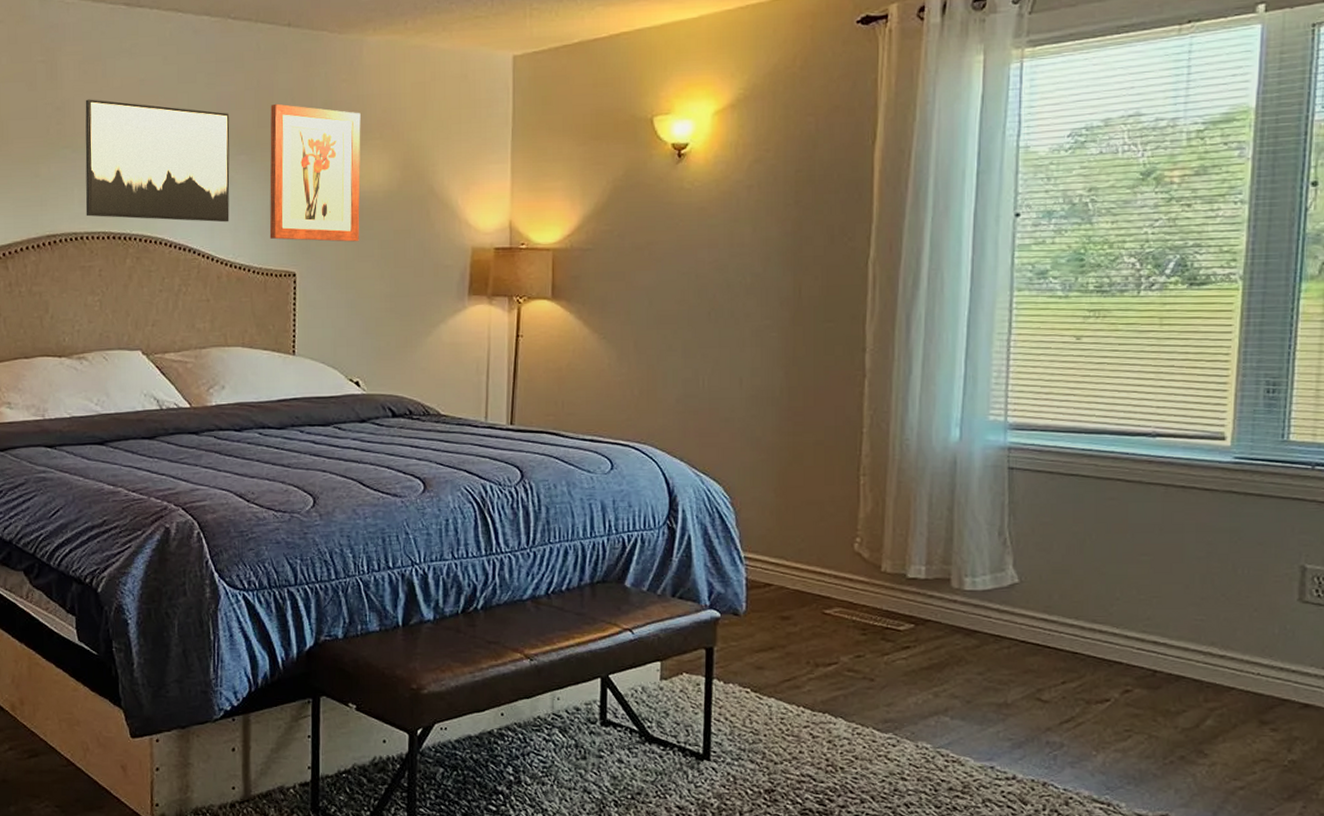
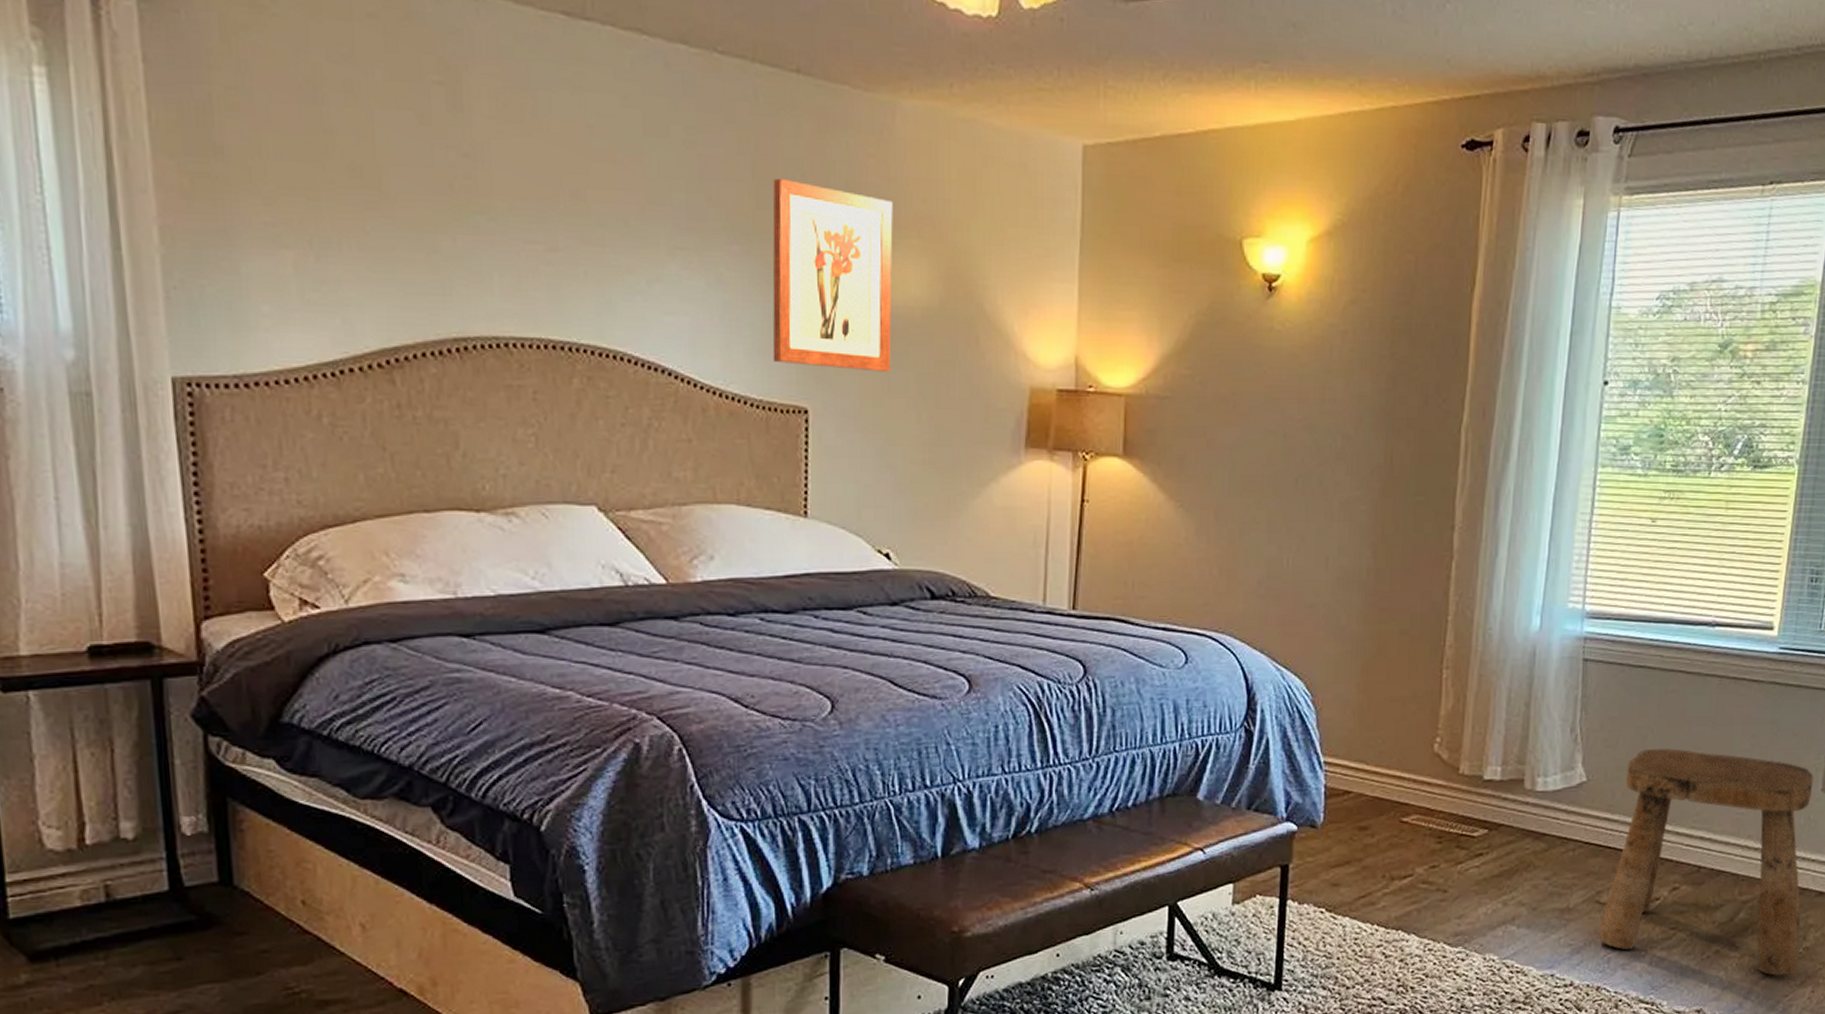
wall art: present [85,99,230,223] -> none [506,146,718,336]
stool: none [1041,554,1287,789] -> present [1598,749,1814,976]

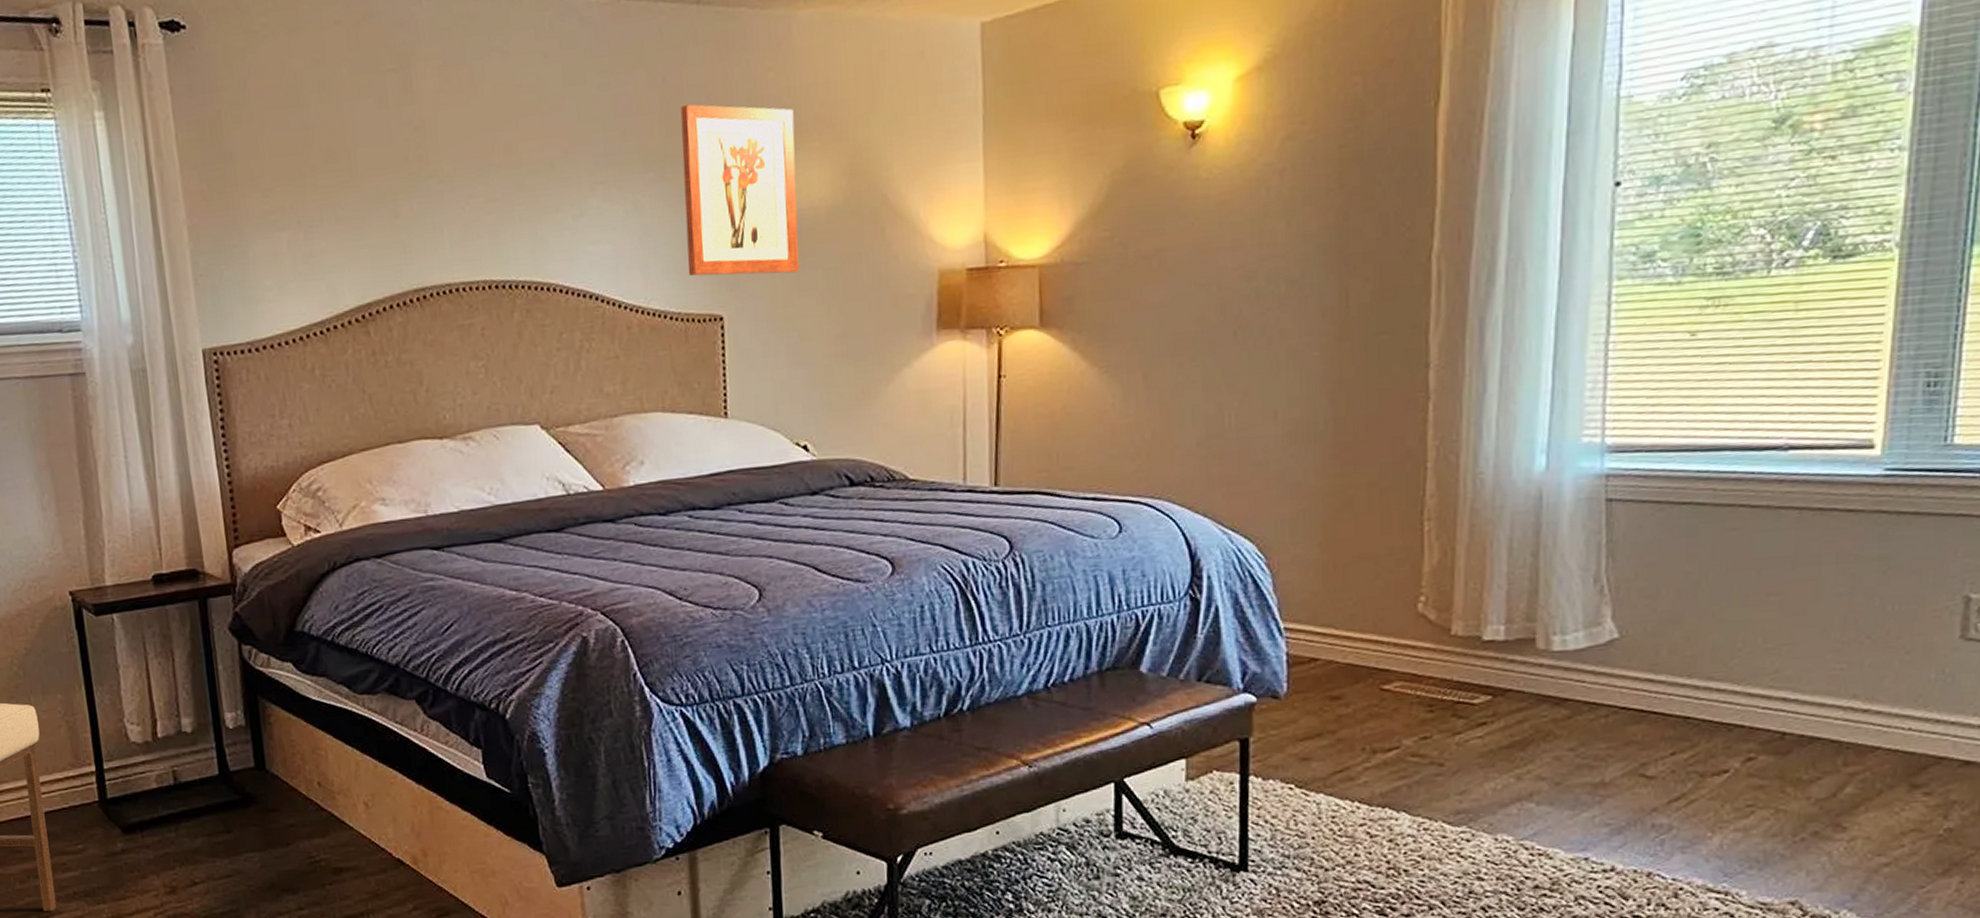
stool: present [1598,749,1814,976] -> none [1646,596,1947,863]

